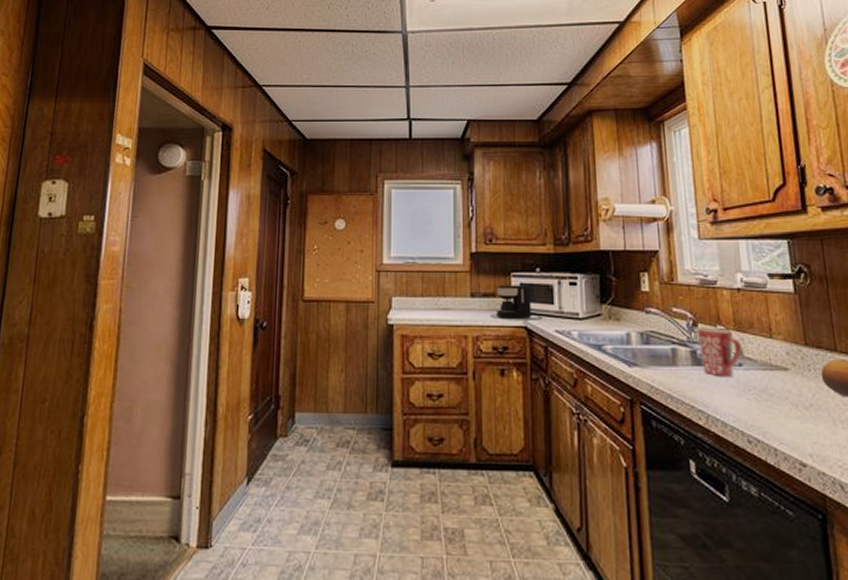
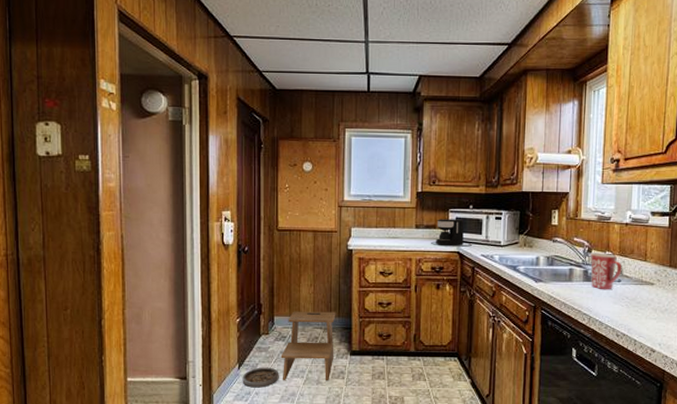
pet bowl: none [251,482,299,513] -> present [242,367,279,388]
step stool: none [301,405,373,503] -> present [280,311,336,381]

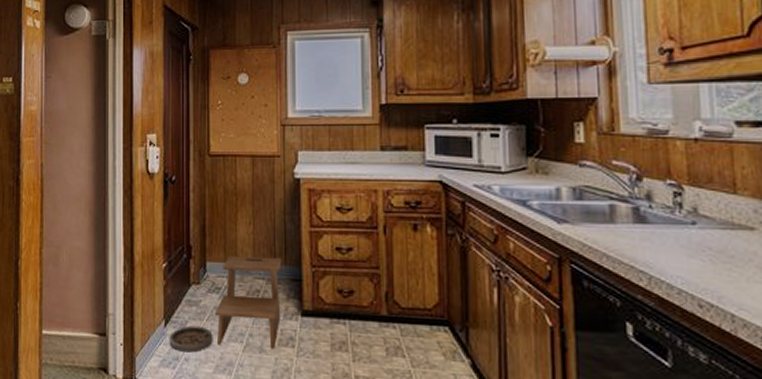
coffee maker: present [431,219,472,247] -> none [402,138,459,174]
mug: present [590,252,622,289] -> none [640,181,697,235]

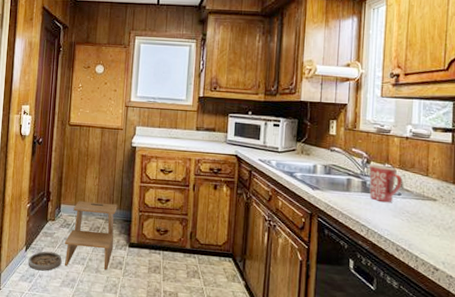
mug: none [640,181,697,235] -> present [369,164,403,202]

